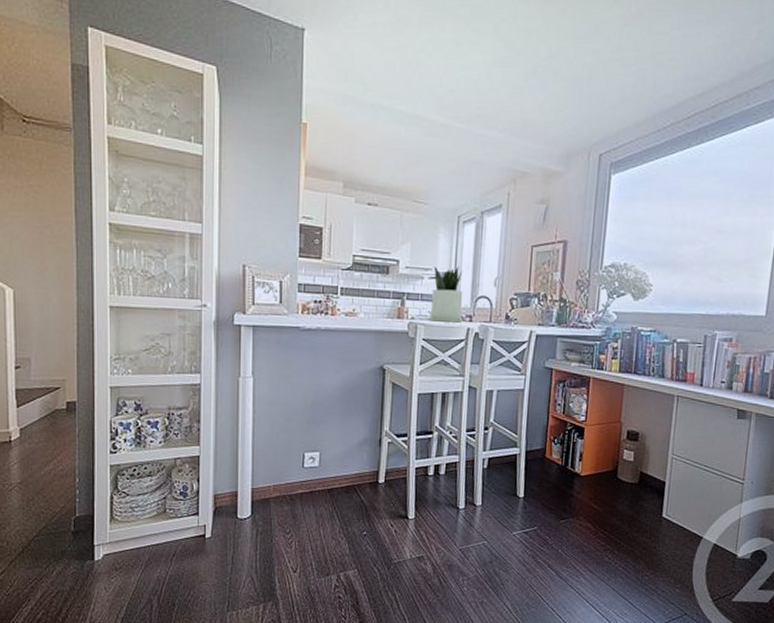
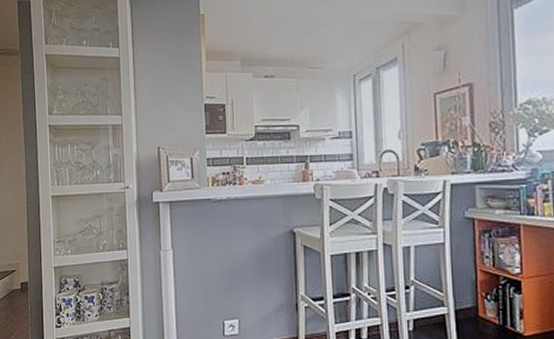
planter: present [428,267,464,323] -> none [333,124,371,181]

